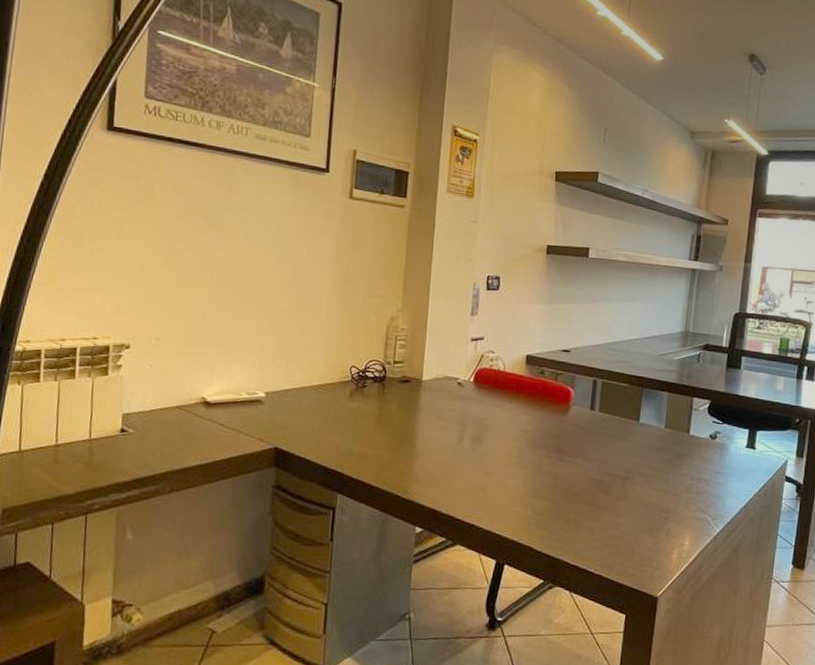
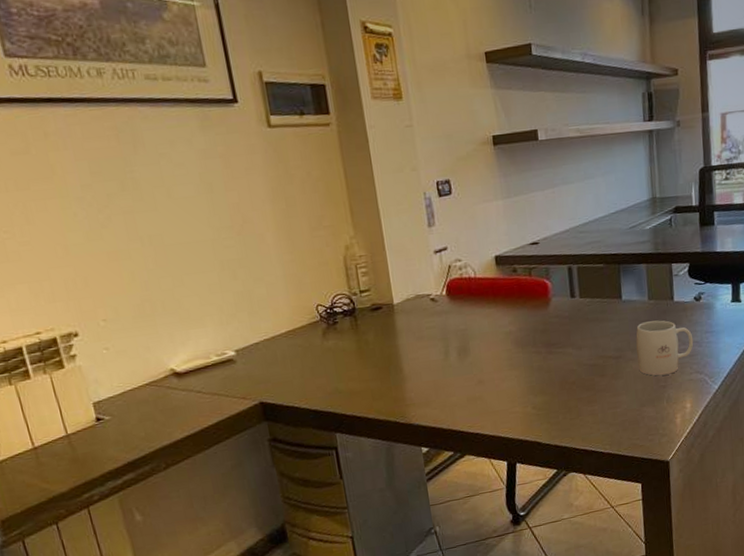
mug: none [643,449,703,507] -> present [636,320,694,376]

